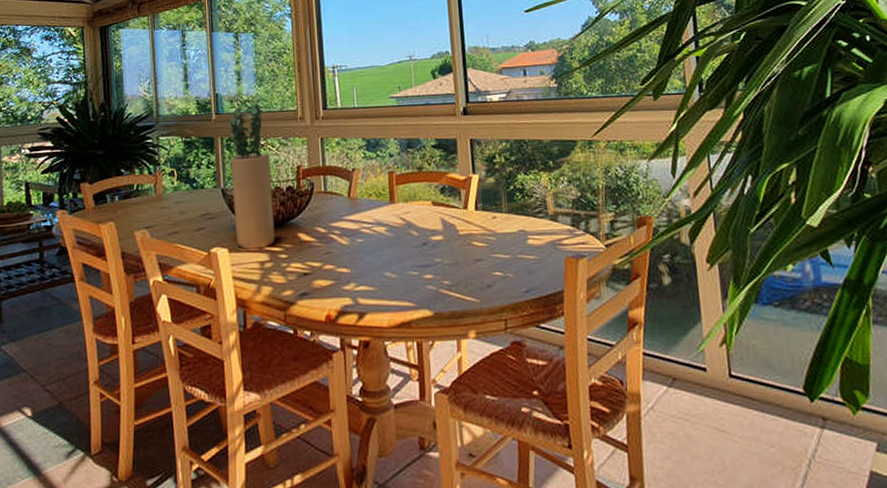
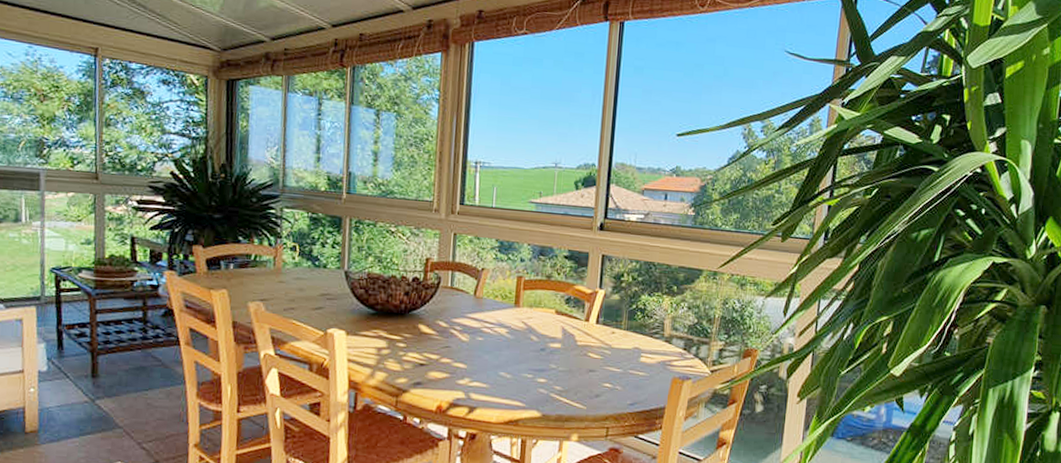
vase: present [230,93,275,249] -> none [355,177,399,335]

